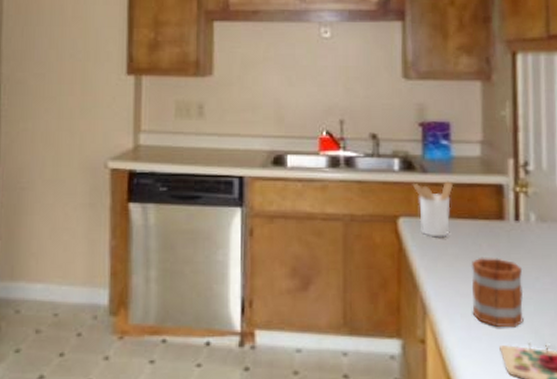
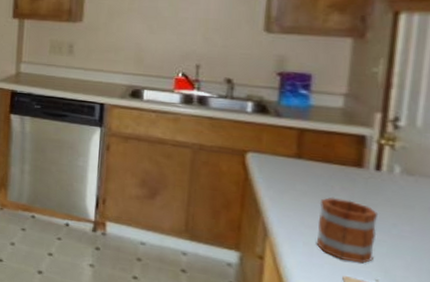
utensil holder: present [412,181,454,238] -> none [264,125,310,175]

